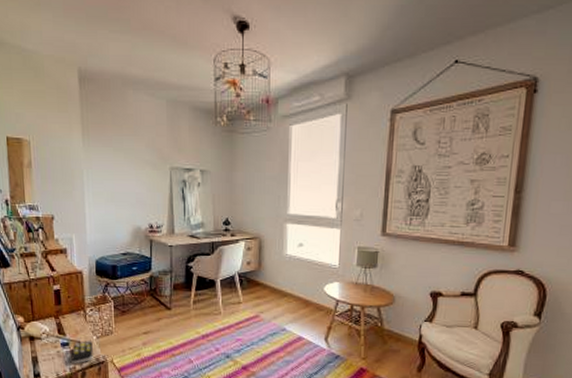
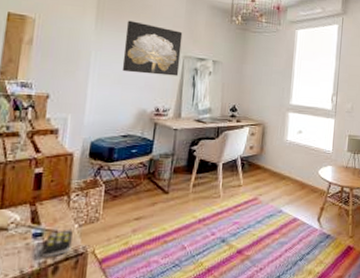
wall art: none [111,133,168,190] -> present [122,20,183,76]

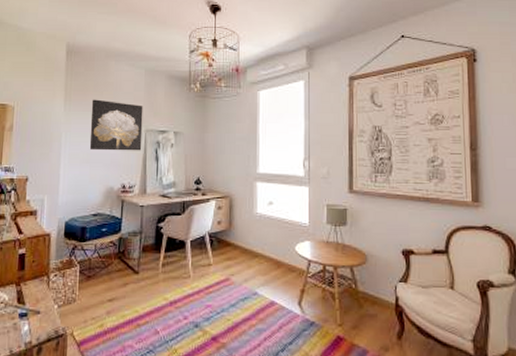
remote control: present [42,230,73,258] -> none [28,310,54,338]

